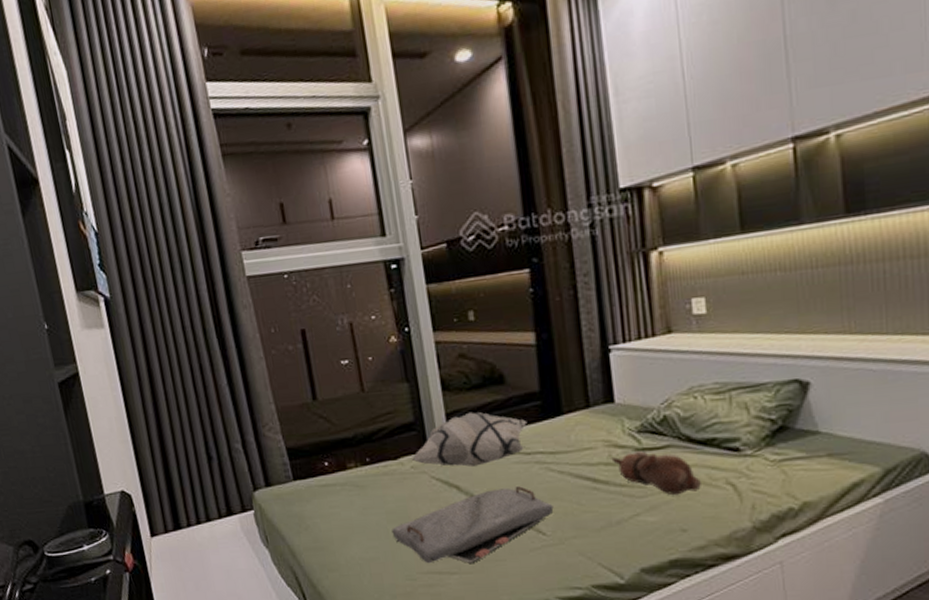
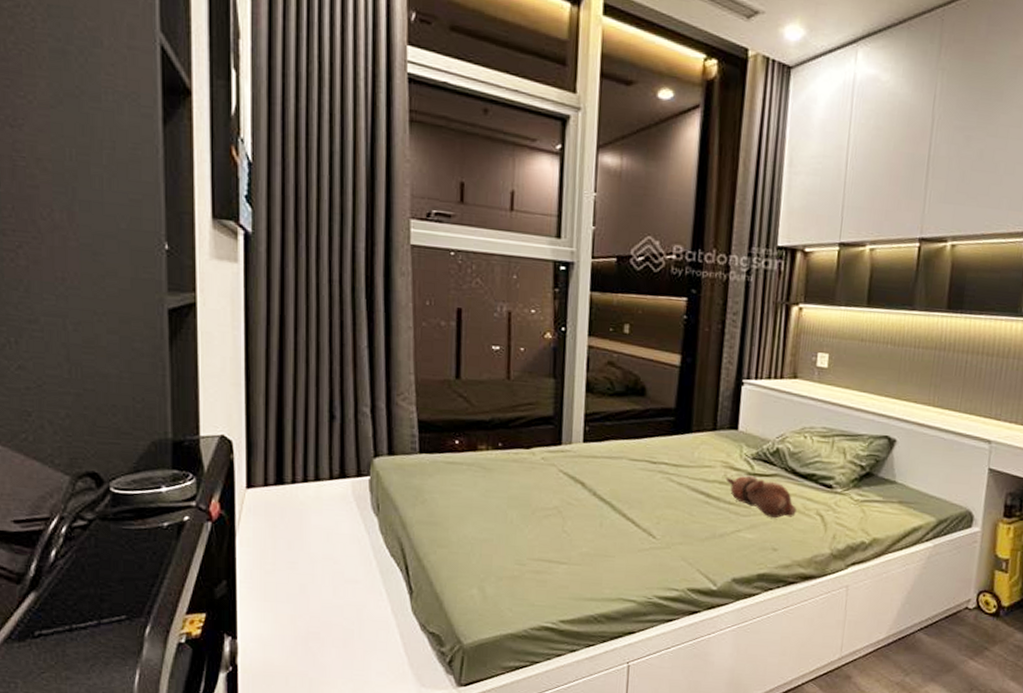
serving tray: present [392,486,554,564] -> none [510,490,667,556]
decorative pillow: present [412,412,527,467] -> none [544,416,659,467]

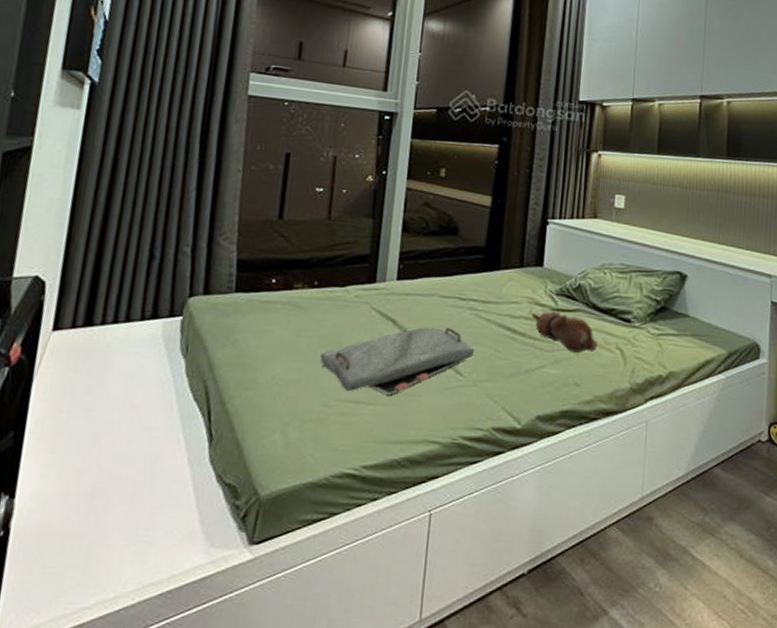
serving tray: none [510,490,667,556] -> present [320,327,475,396]

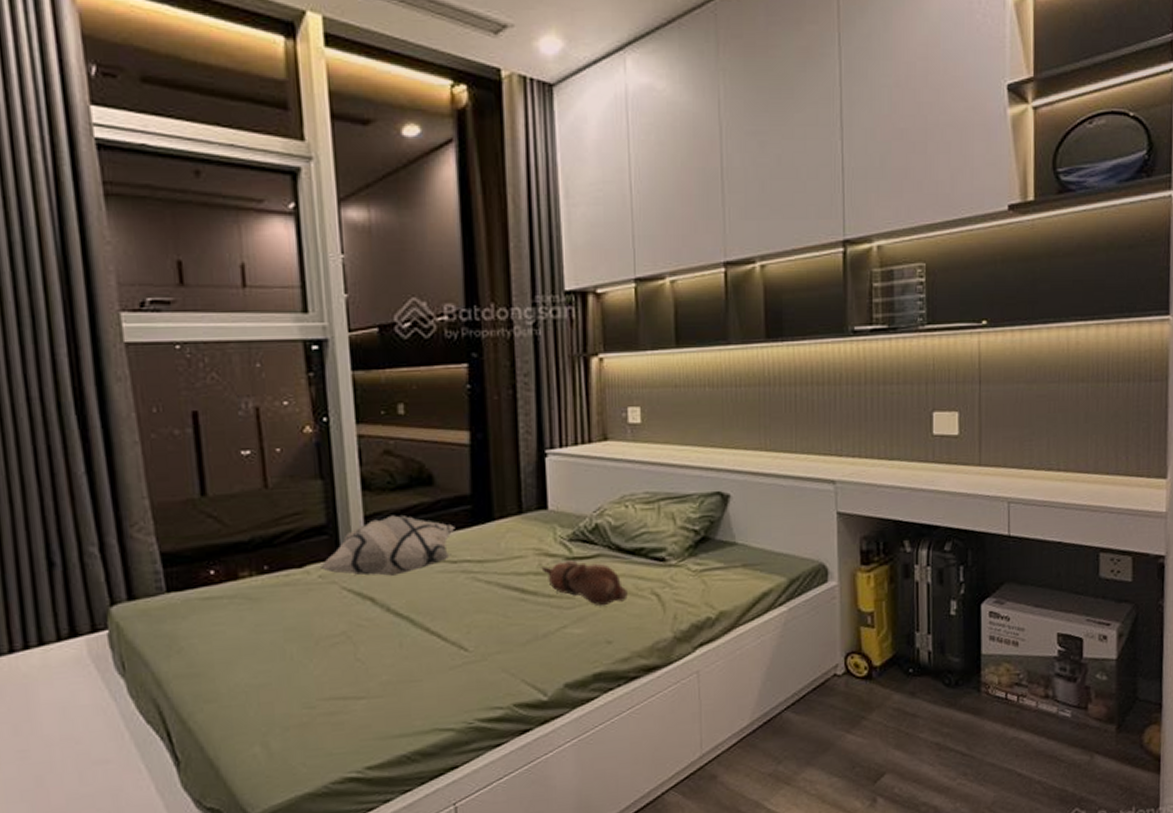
serving tray: present [320,327,475,396] -> none [289,598,478,688]
decorative pillow: none [358,254,469,304] -> present [321,515,455,576]

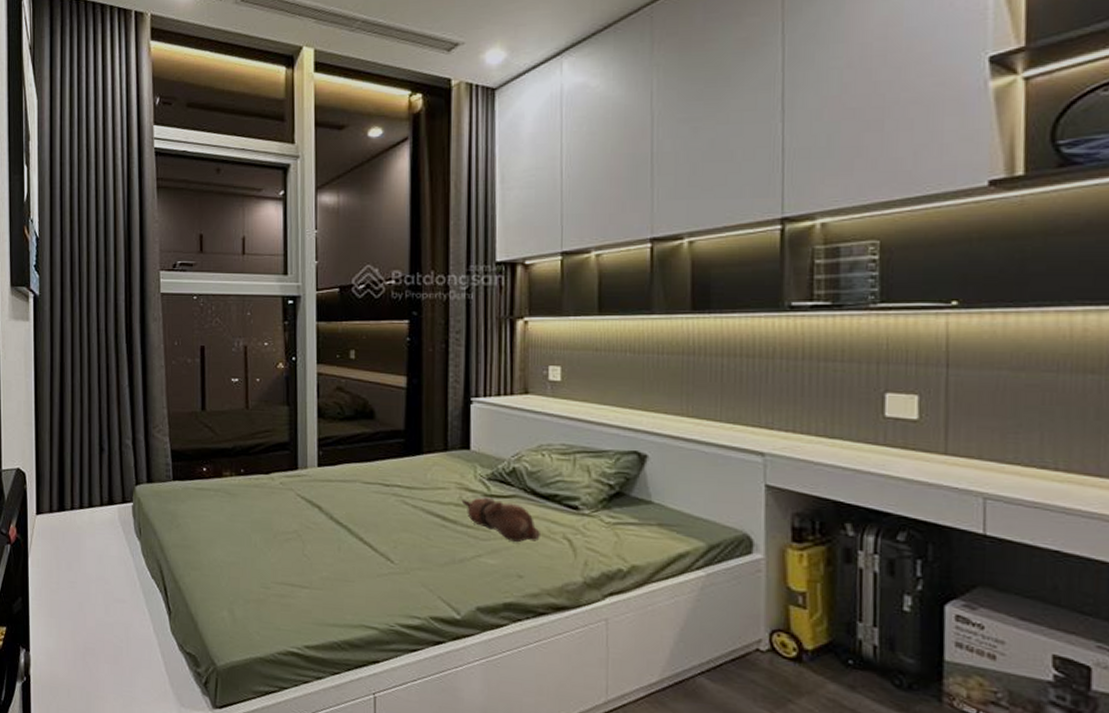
decorative pillow: present [321,515,455,576] -> none [282,440,390,490]

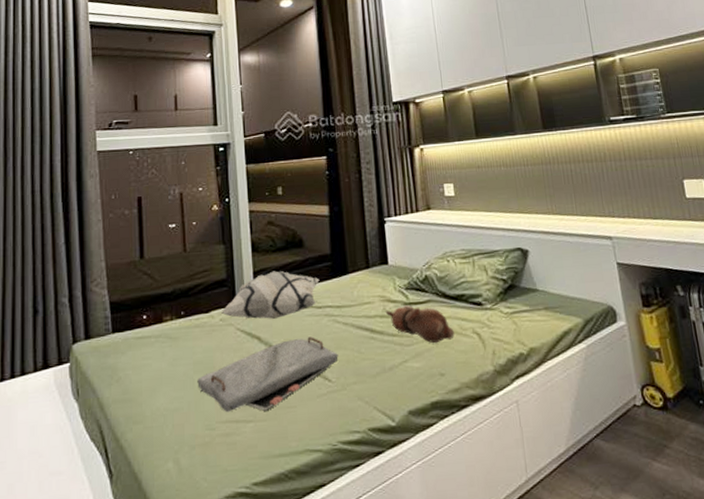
serving tray: none [254,514,404,580] -> present [197,337,339,413]
decorative pillow: none [282,440,390,490] -> present [222,270,320,319]

